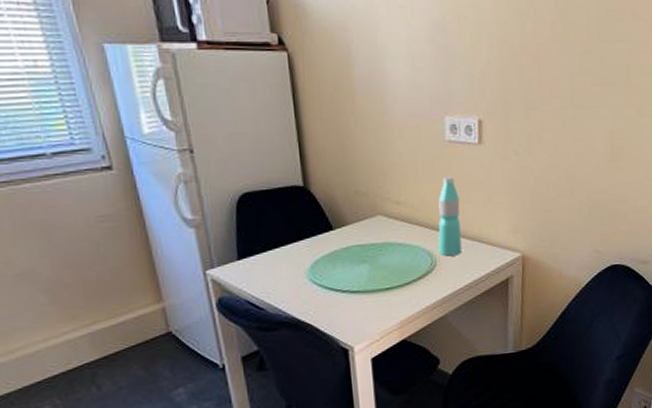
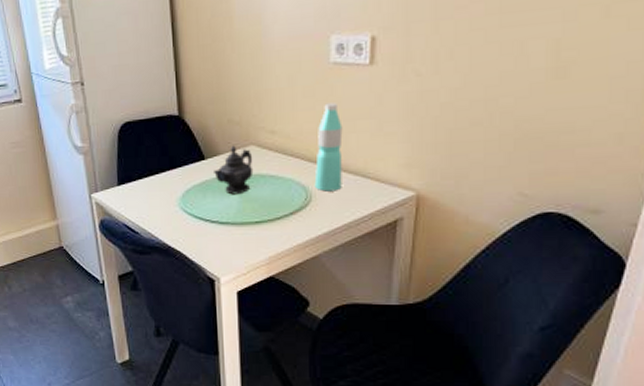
teapot: none [343,215,382,264] -> present [214,145,254,195]

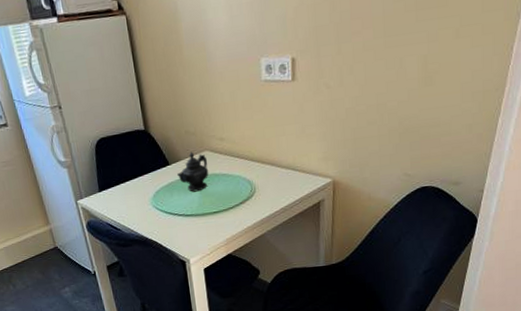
water bottle: present [314,103,343,192] -> none [256,112,278,184]

